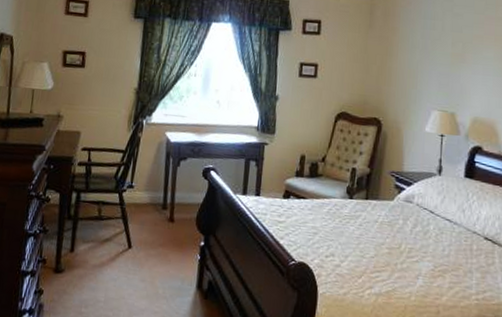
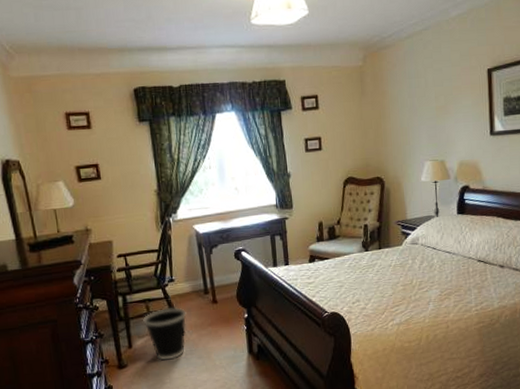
wastebasket: none [91,215,139,276] -> present [143,307,187,361]

